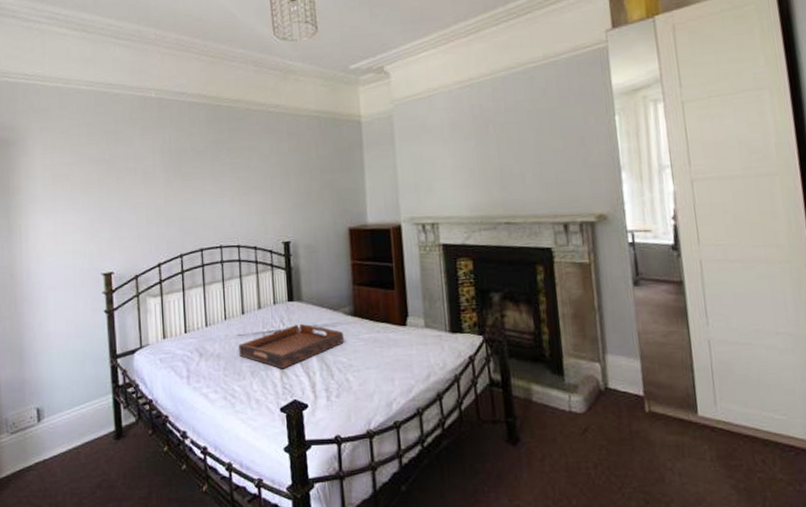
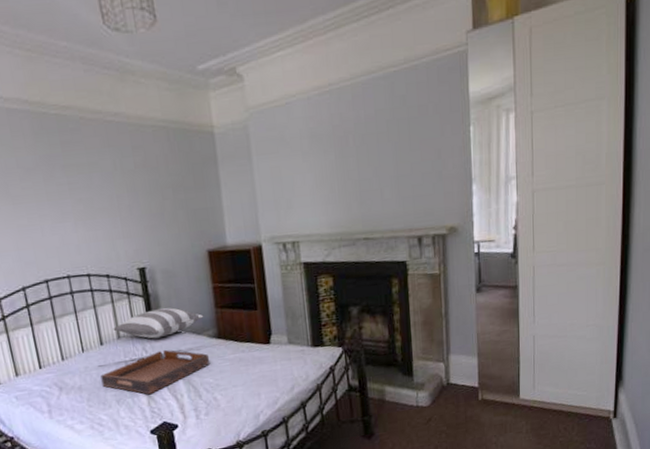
pillow: none [255,281,341,312] -> present [113,307,204,339]

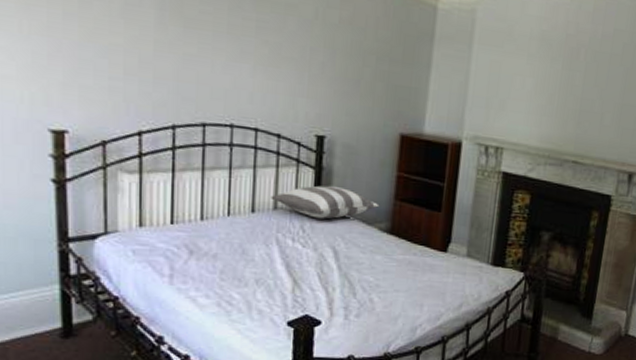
serving tray: present [100,349,209,395] -> none [242,233,374,281]

